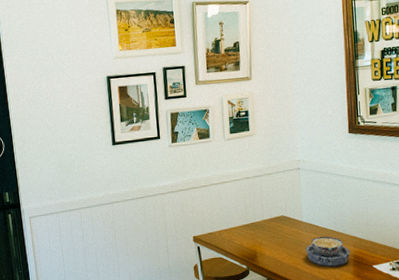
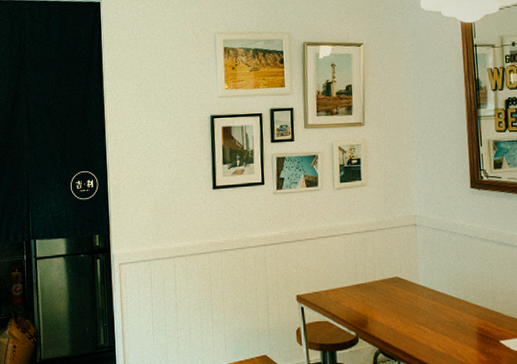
bowl: present [305,236,351,267] -> none [422,303,474,340]

